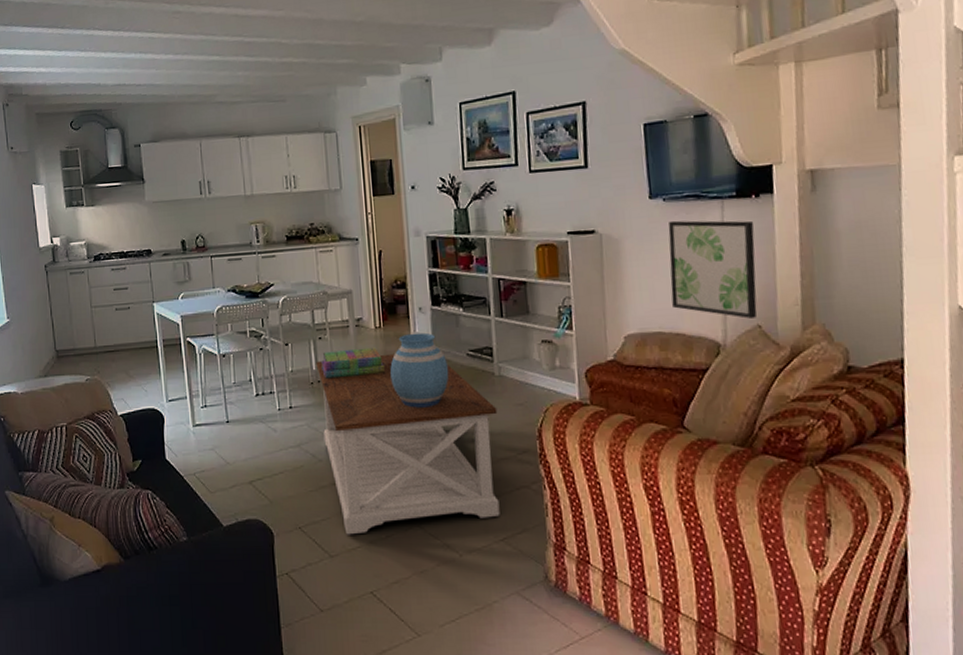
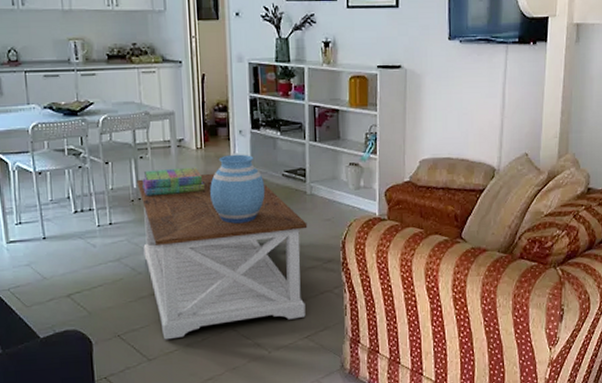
wall art: present [668,220,758,319] -> none [460,60,530,148]

